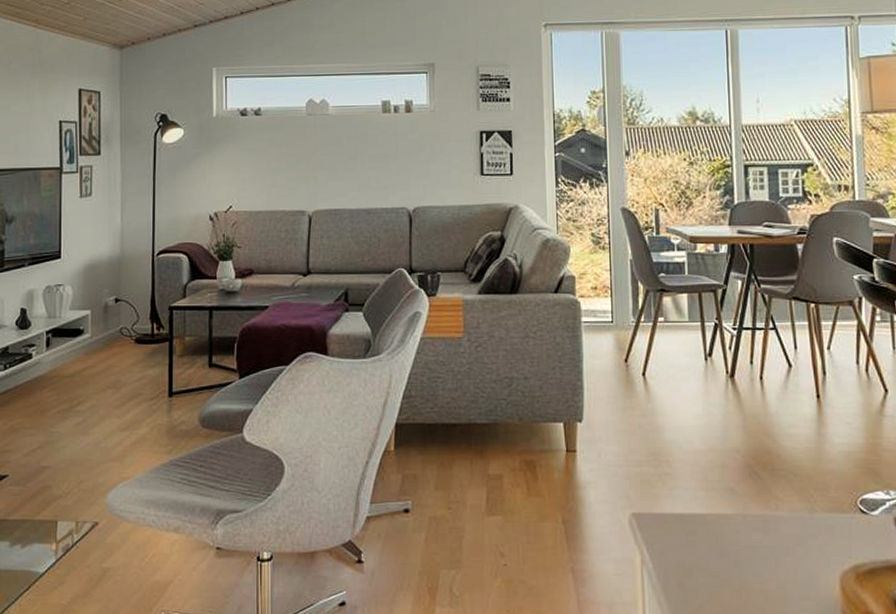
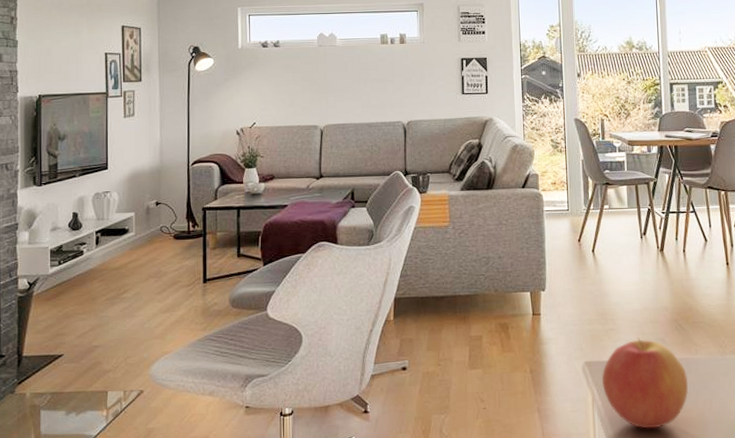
apple: none [654,485,766,602] -> present [602,337,689,429]

